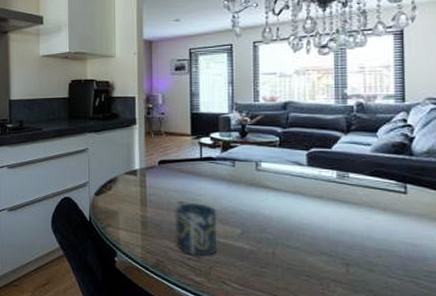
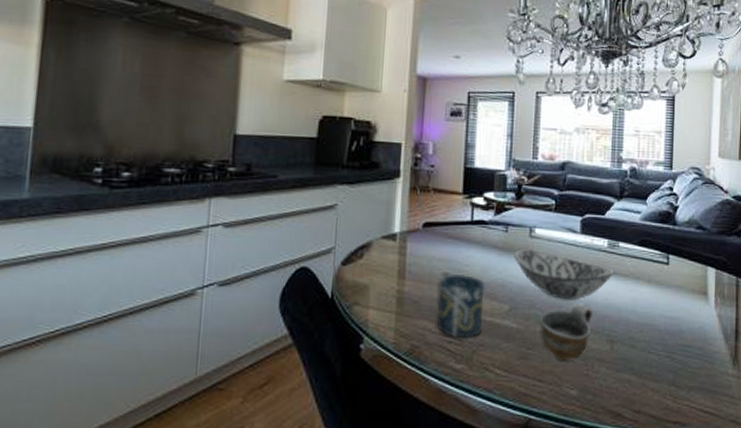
decorative bowl: none [242,181,346,226] -> present [514,249,615,300]
cup: none [271,229,325,280] -> present [540,303,592,360]

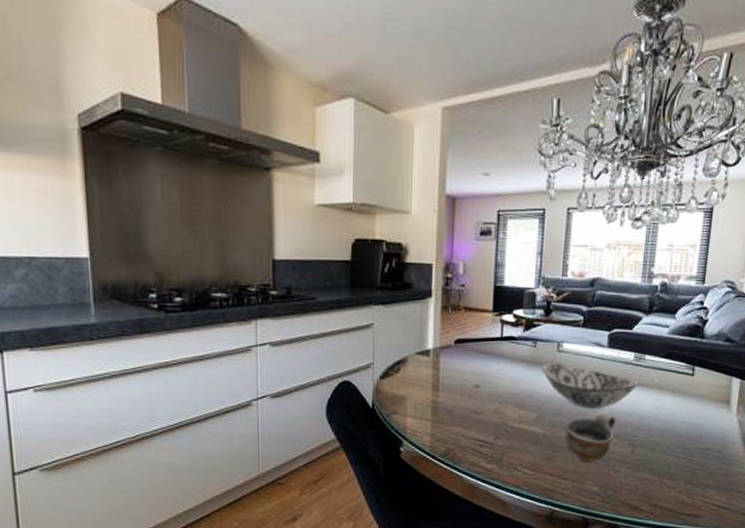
cup: present [436,273,485,338] -> none [468,385,514,442]

